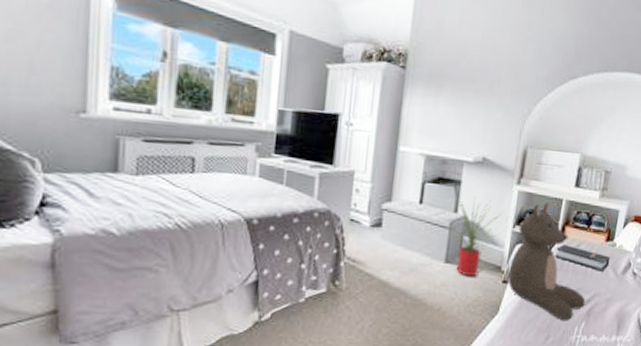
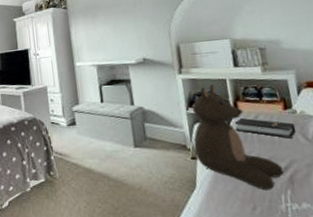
house plant: present [448,196,502,277] -> none [129,90,177,158]

